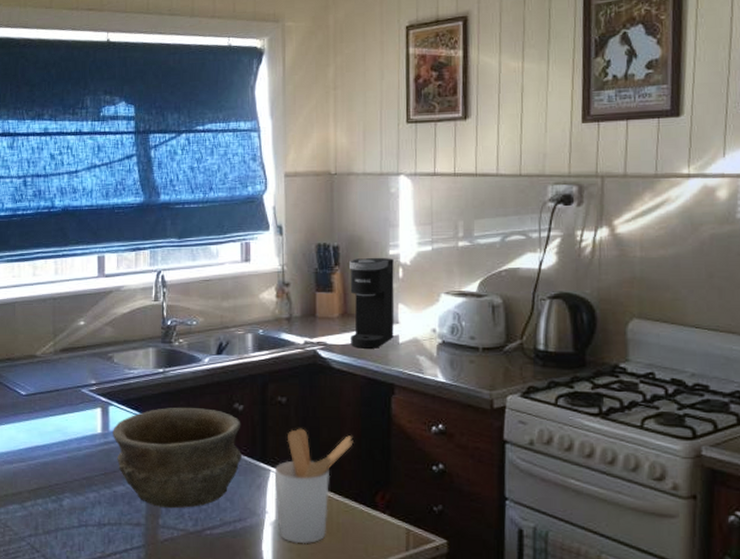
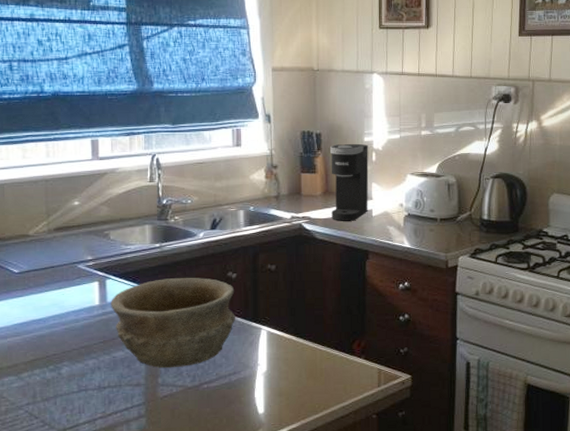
utensil holder: present [274,428,354,544] -> none [265,291,334,389]

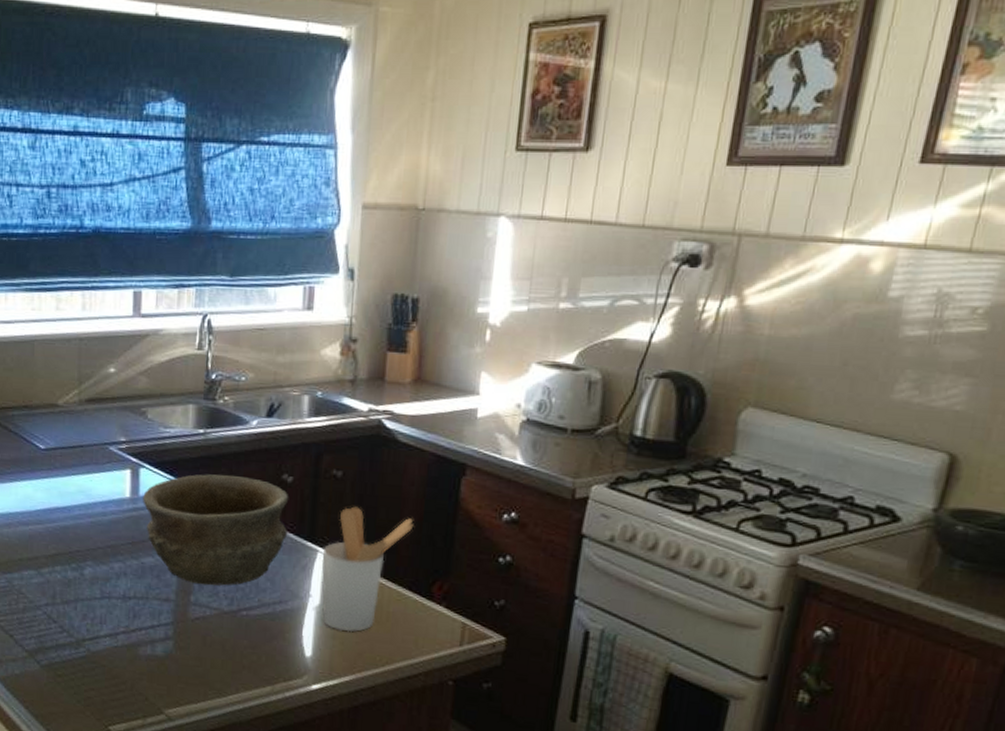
utensil holder: none [265,291,334,389] -> present [321,506,414,632]
coffee maker: present [330,143,369,221] -> none [421,314,482,422]

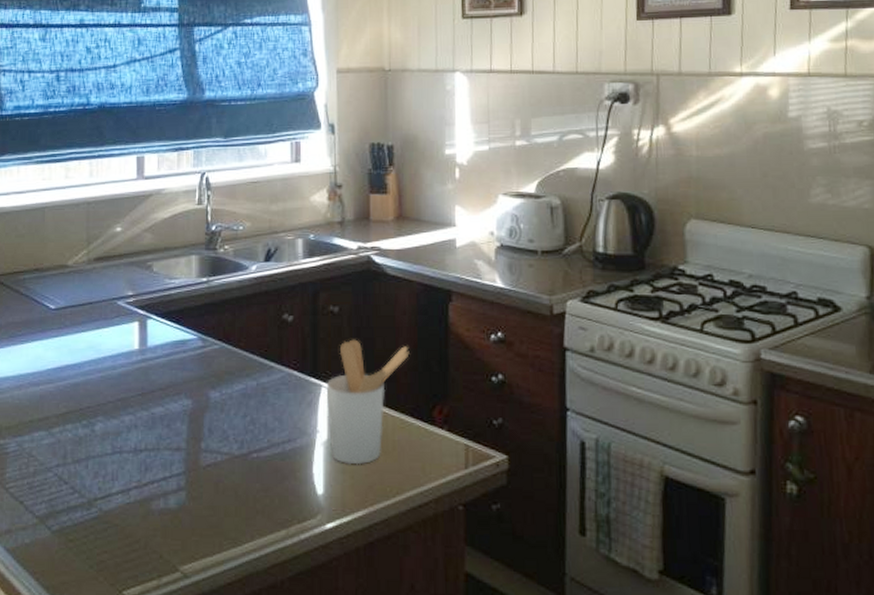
bowl: present [143,474,289,586] -> none [151,319,291,431]

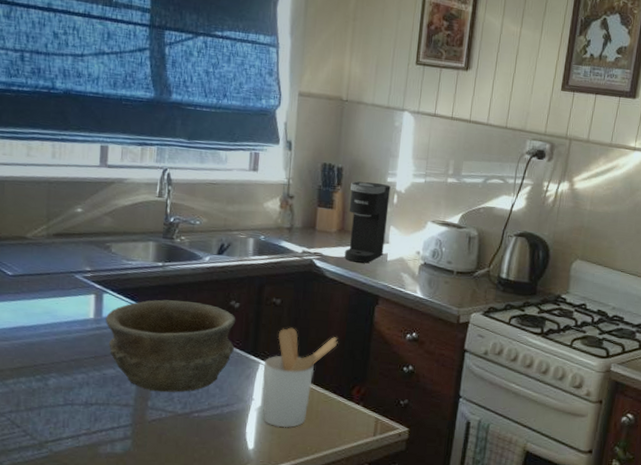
bowl: none [151,319,291,431] -> present [105,299,236,393]
coffee maker: none [404,157,451,253] -> present [344,181,391,263]

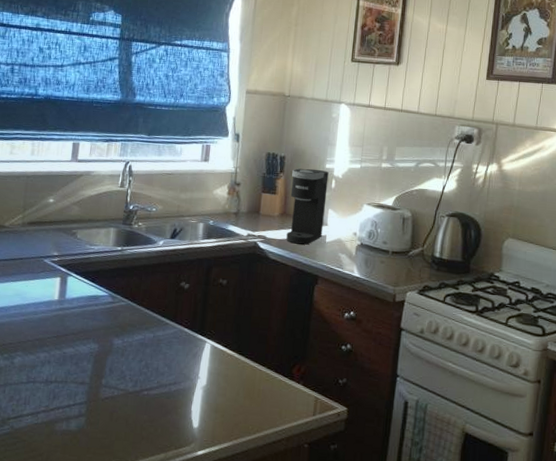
bowl: present [105,299,236,393] -> none [68,281,186,371]
utensil holder: present [263,327,338,428] -> none [208,307,280,407]

